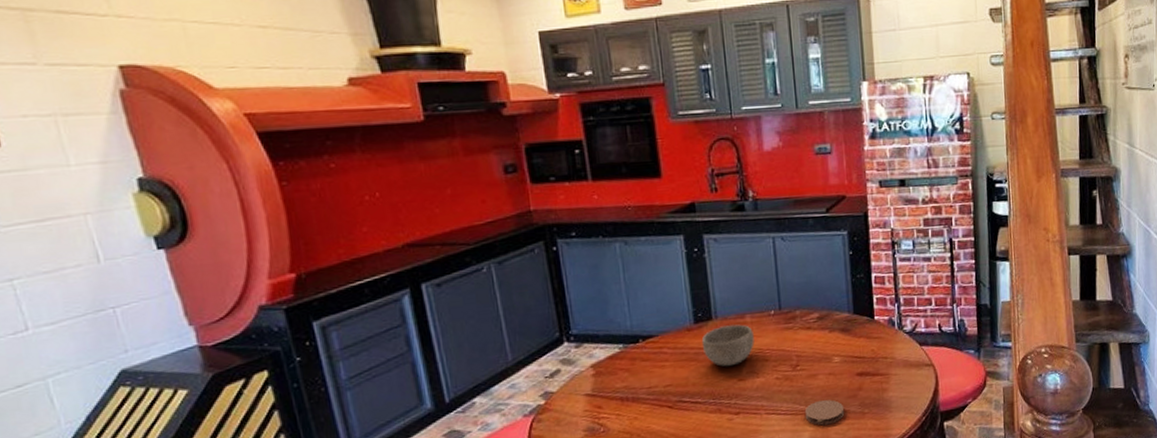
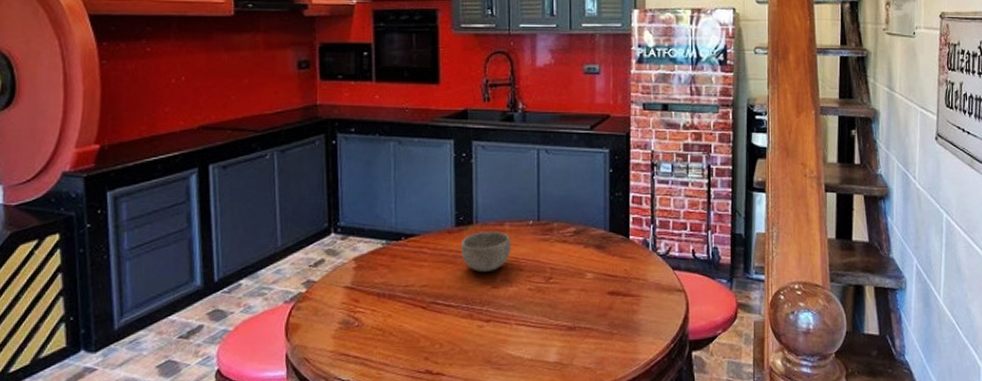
coaster: present [804,400,845,426] -> none [554,316,593,342]

